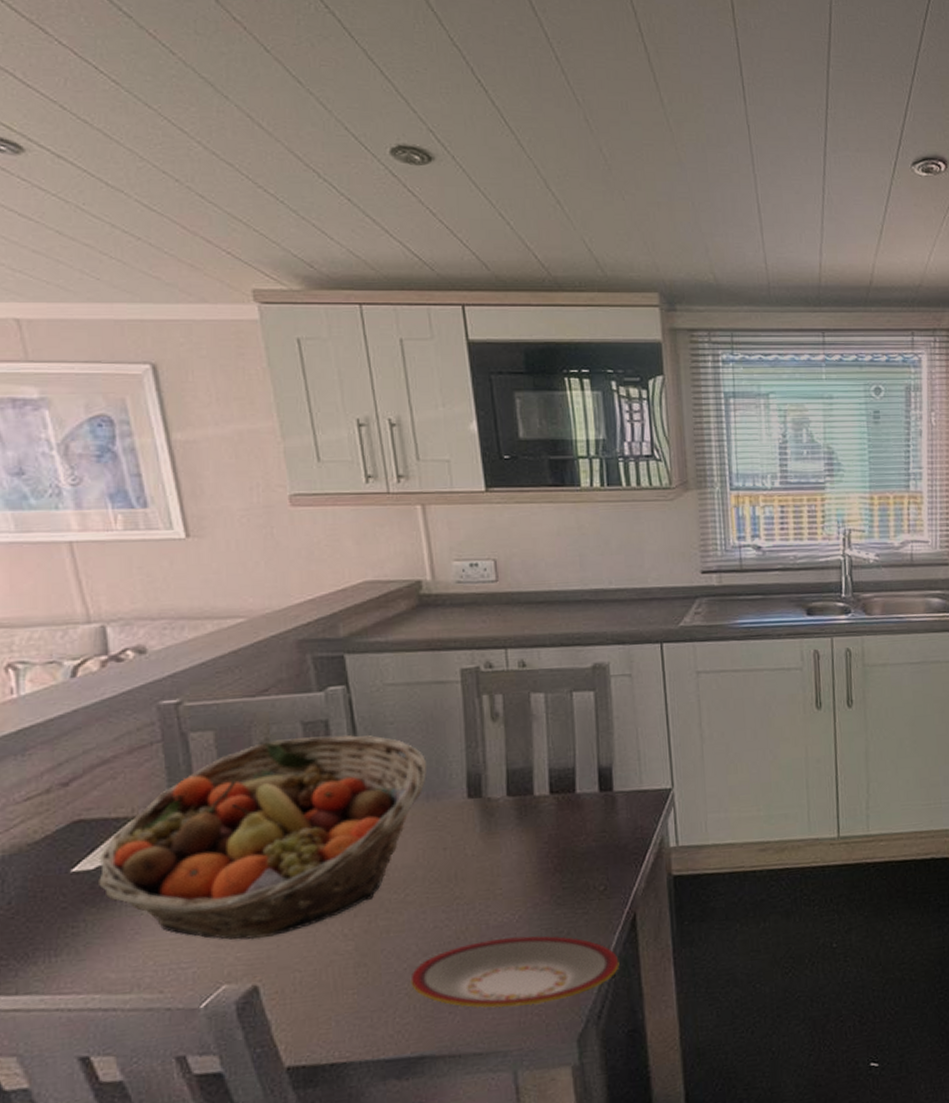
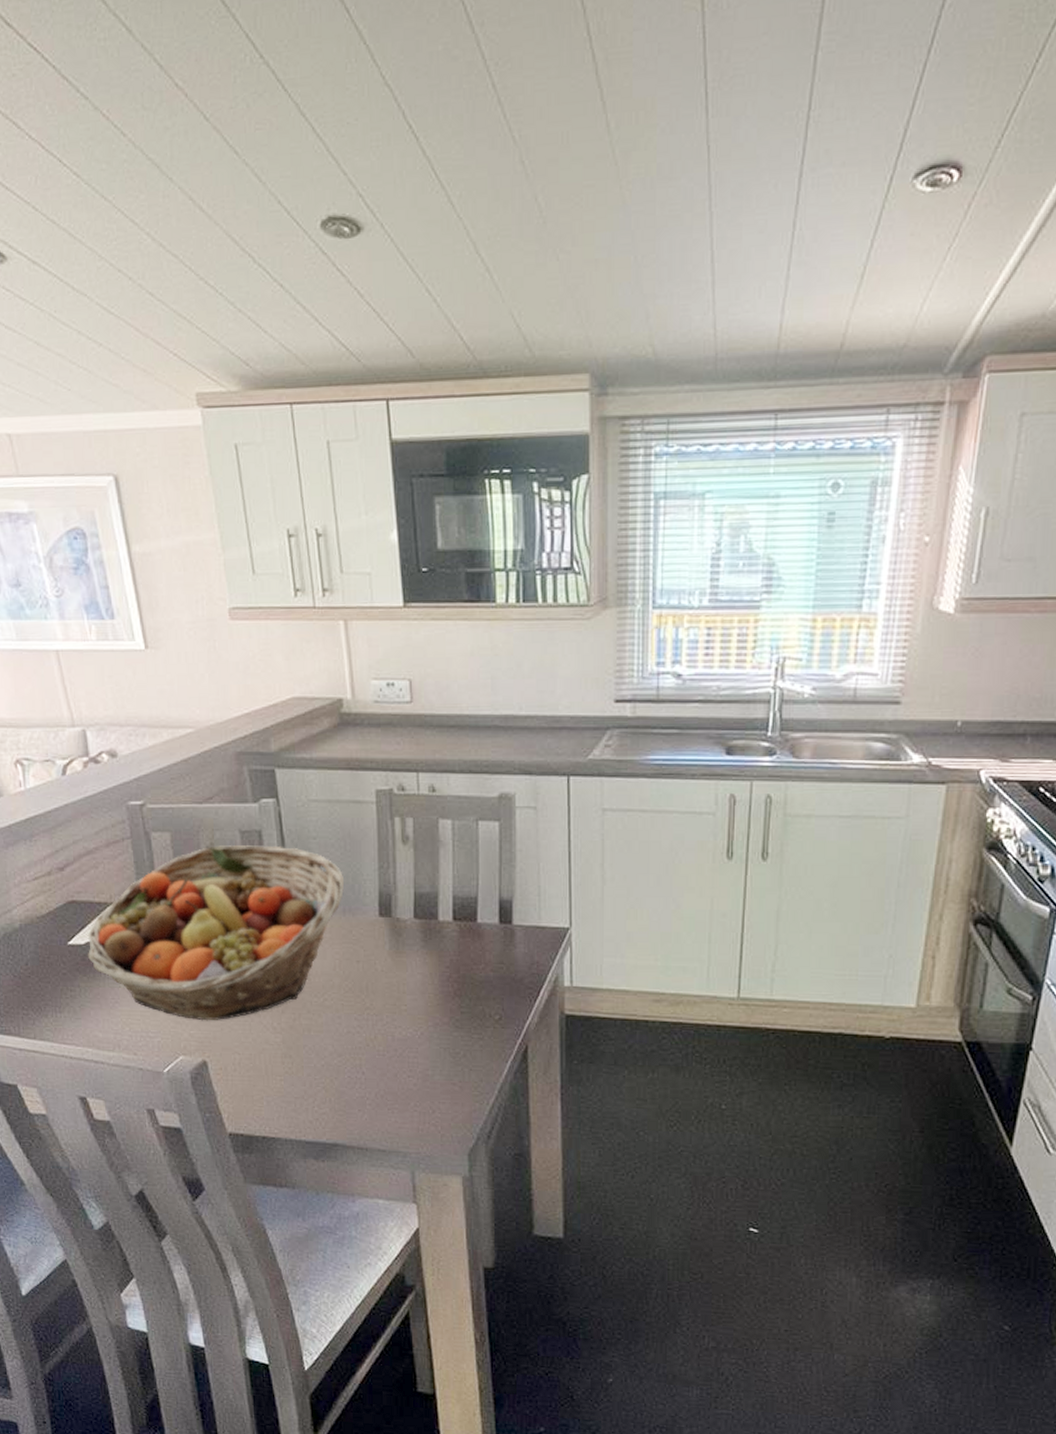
plate: present [410,936,620,1008] -> none [327,1051,510,1116]

